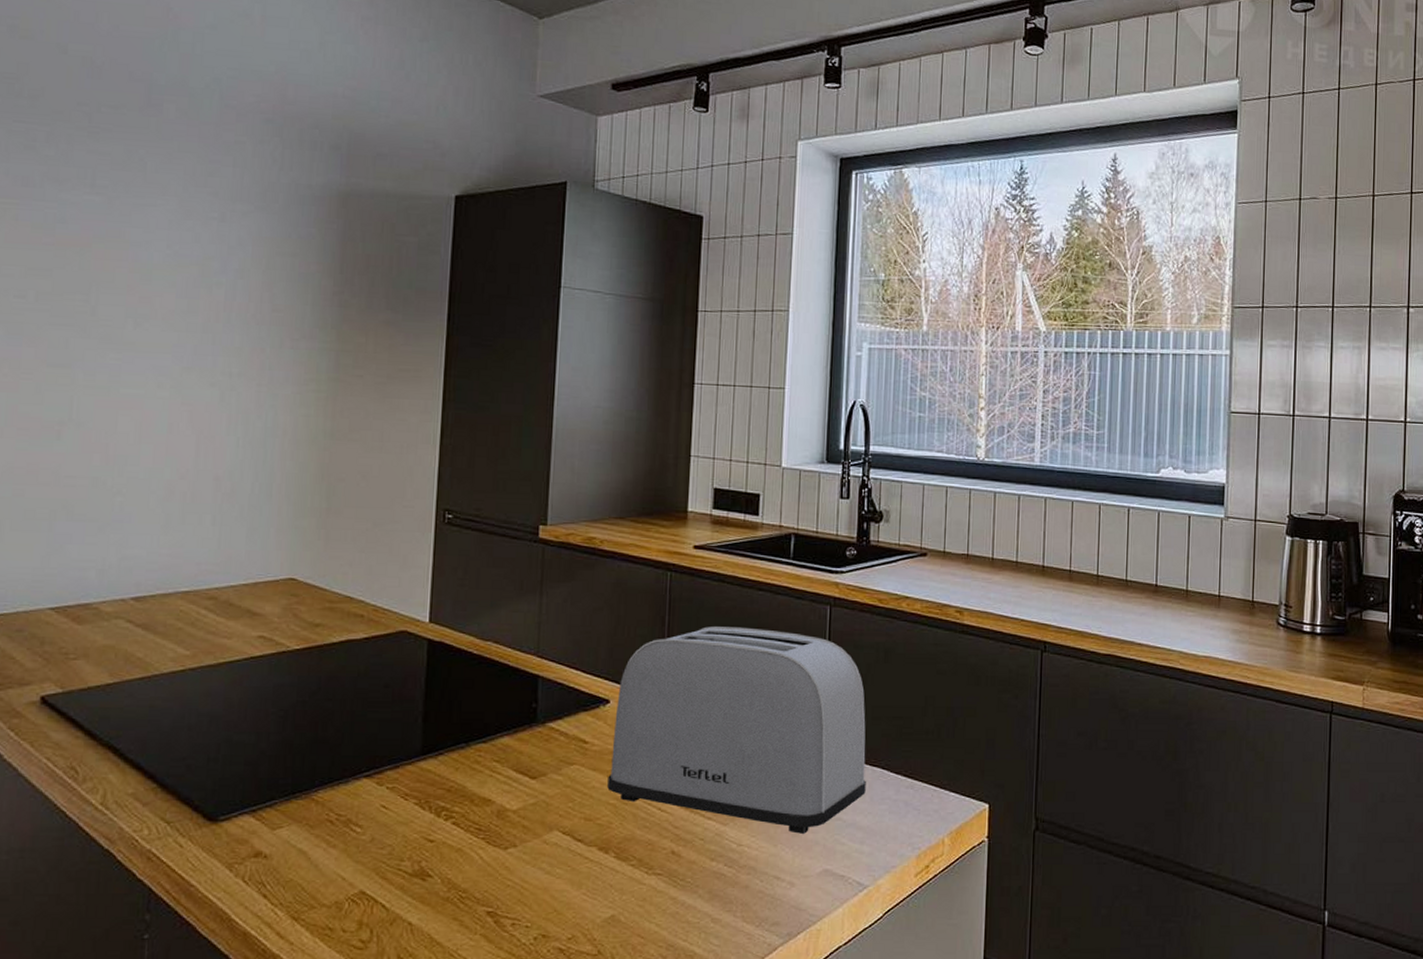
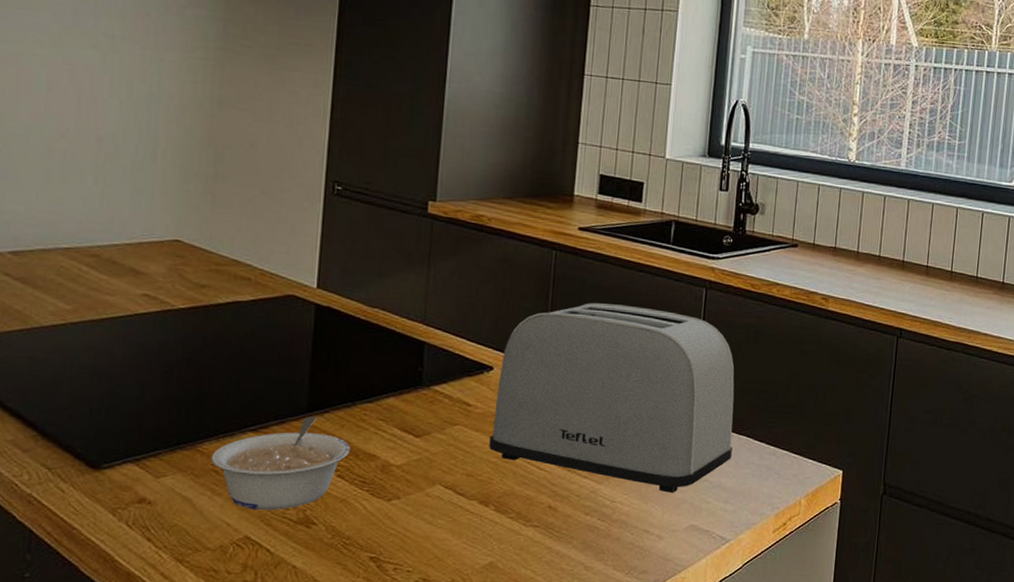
legume: none [326,759,466,863] -> present [211,416,351,511]

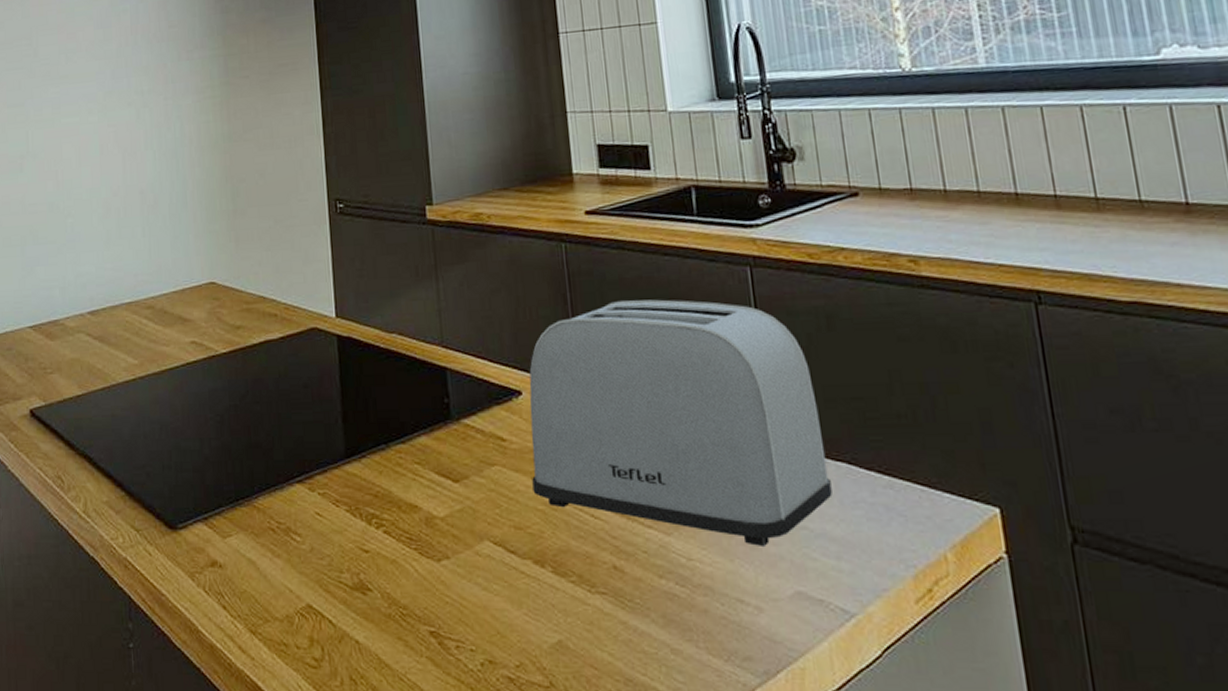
legume: present [211,416,351,511] -> none [266,462,392,574]

